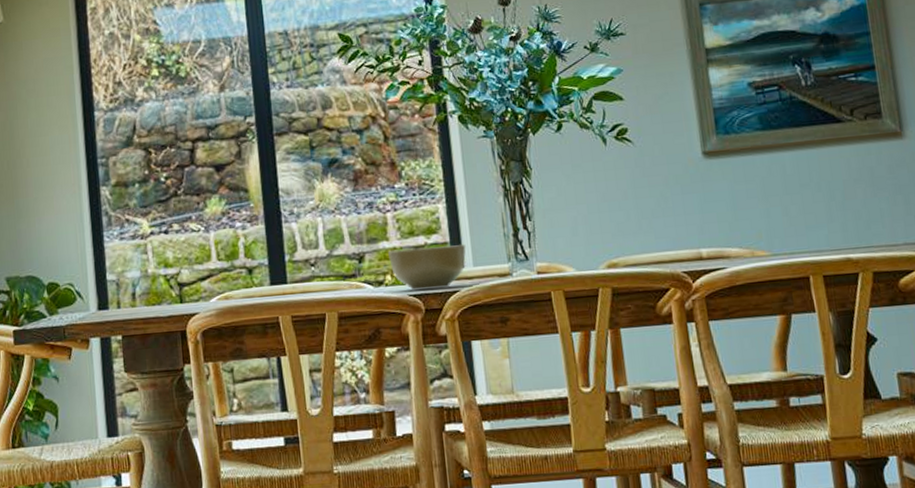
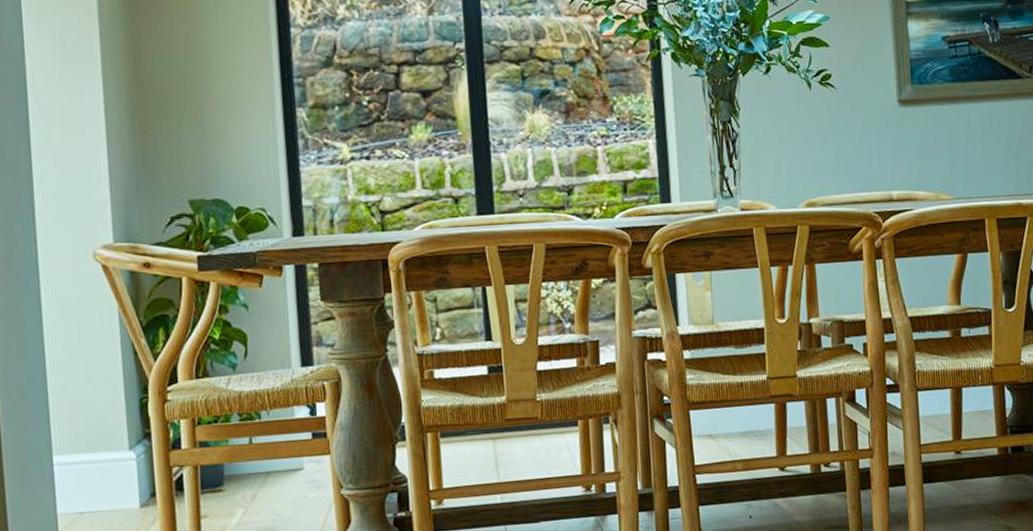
bowl: present [388,244,466,290] -> none [598,180,674,224]

